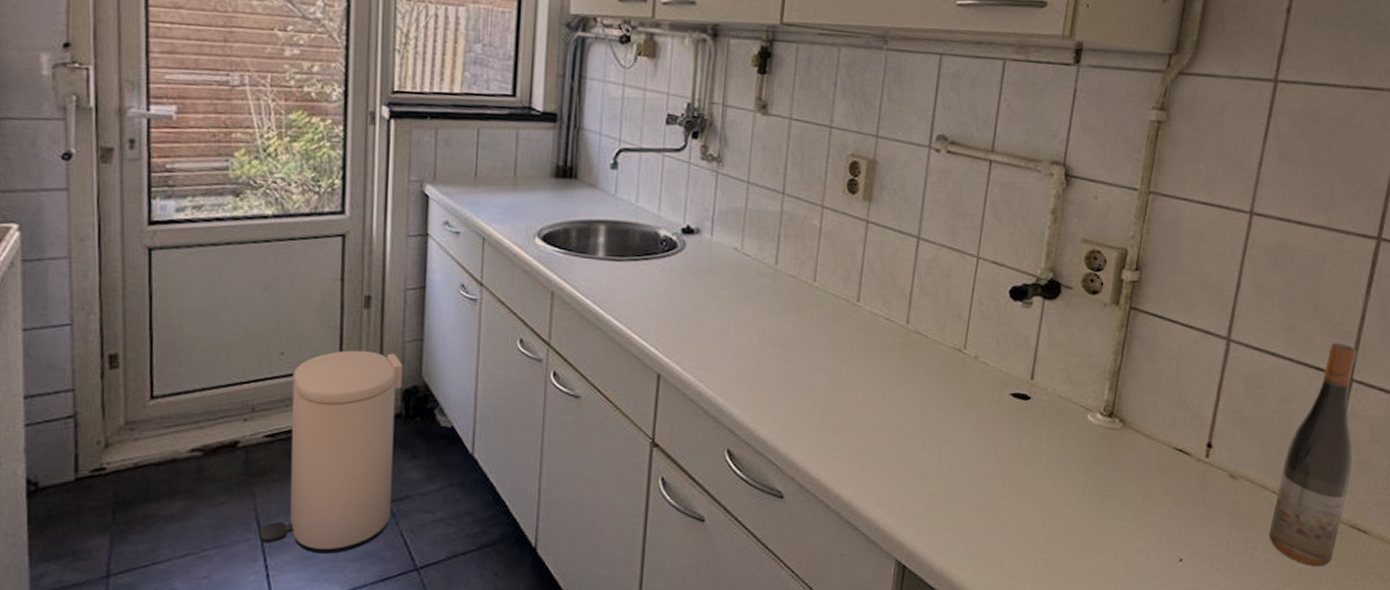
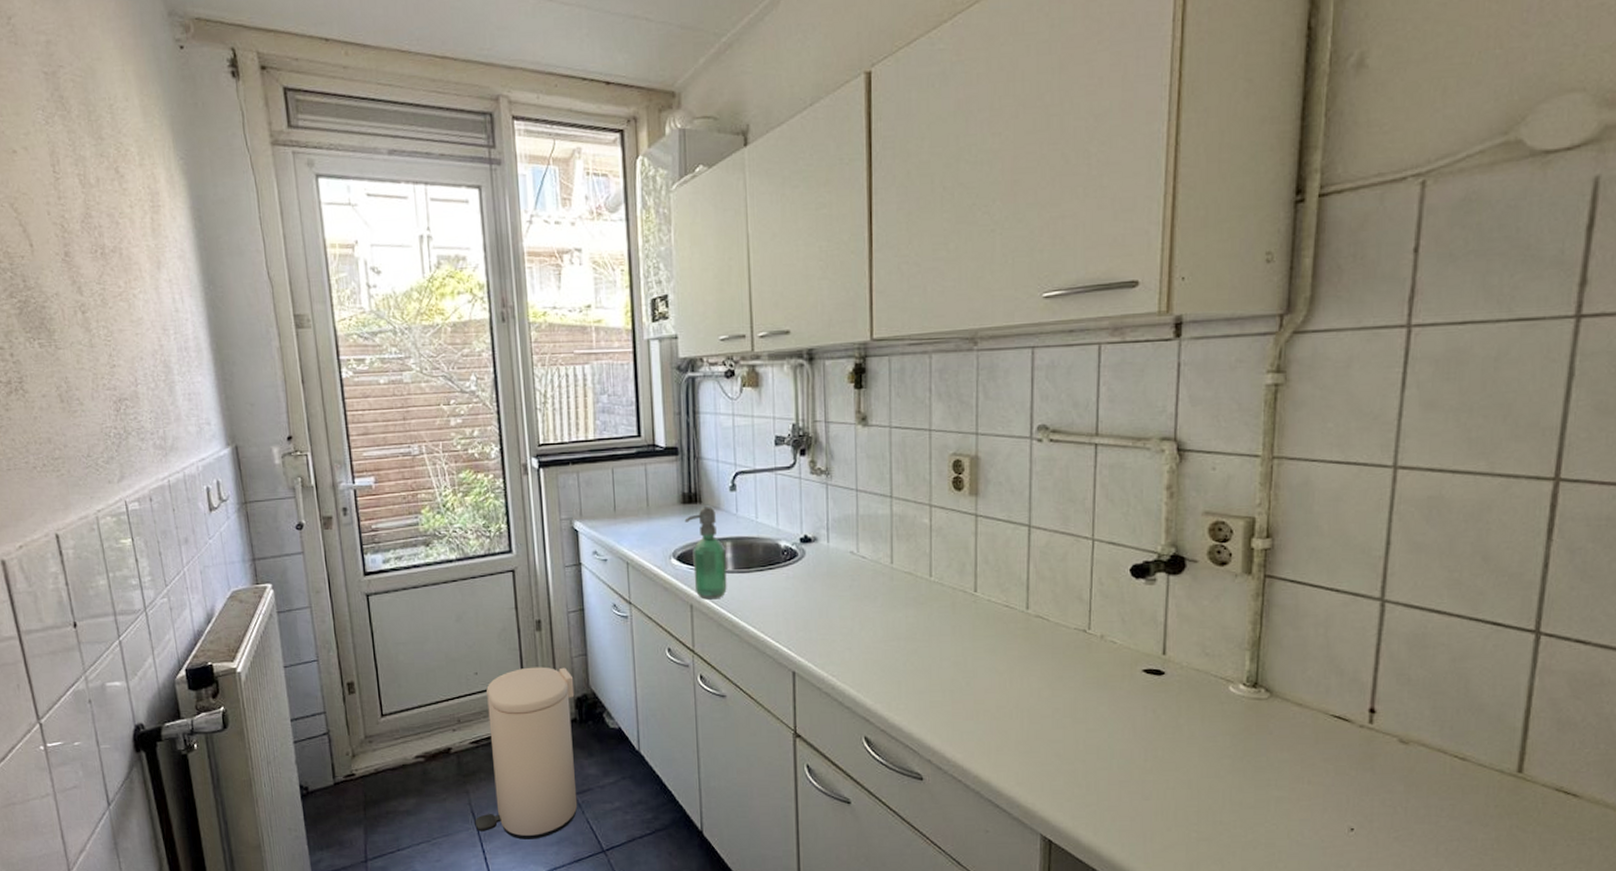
soap dispenser: none [555,182,598,288] -> present [684,505,727,600]
wine bottle: present [1268,342,1357,567] -> none [1454,594,1551,834]

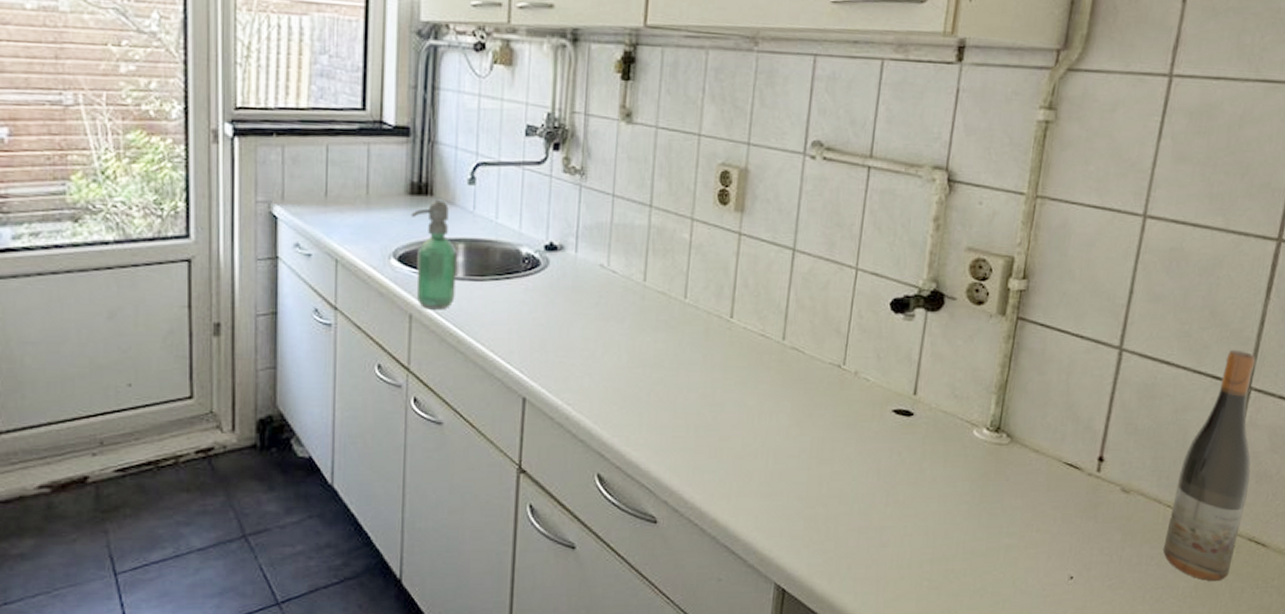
pedal bin: present [474,666,578,840] -> none [113,380,257,590]
wine bottle: none [1454,594,1551,834] -> present [1163,349,1256,582]

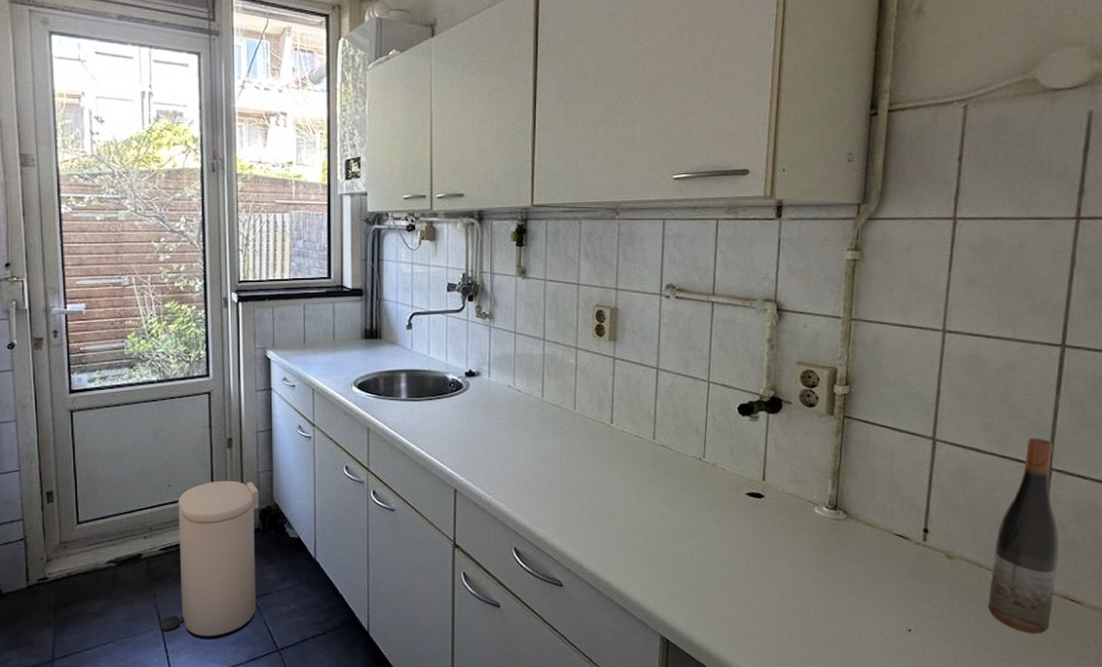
pedal bin: none [113,380,257,590] -> present [160,480,259,640]
soap dispenser: present [410,199,457,310] -> none [366,341,400,424]

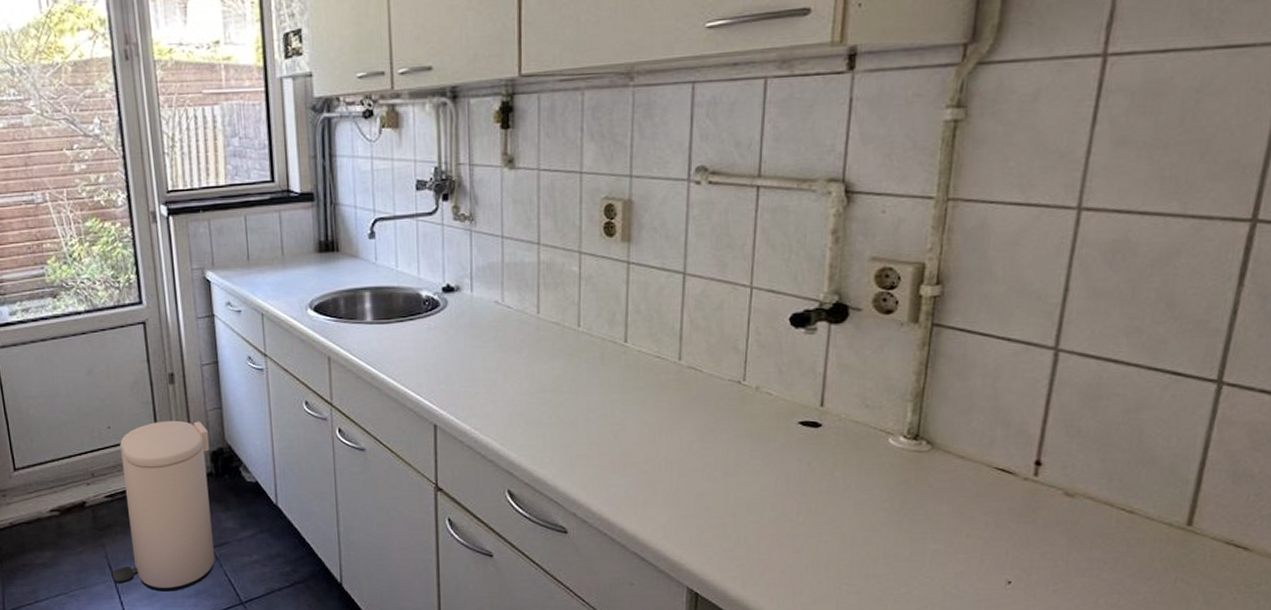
wine bottle: present [988,437,1060,634] -> none [1118,342,1228,587]

